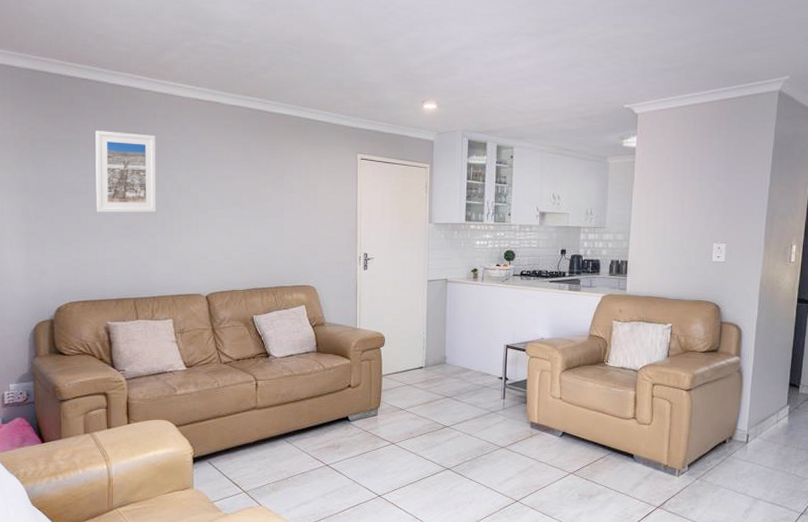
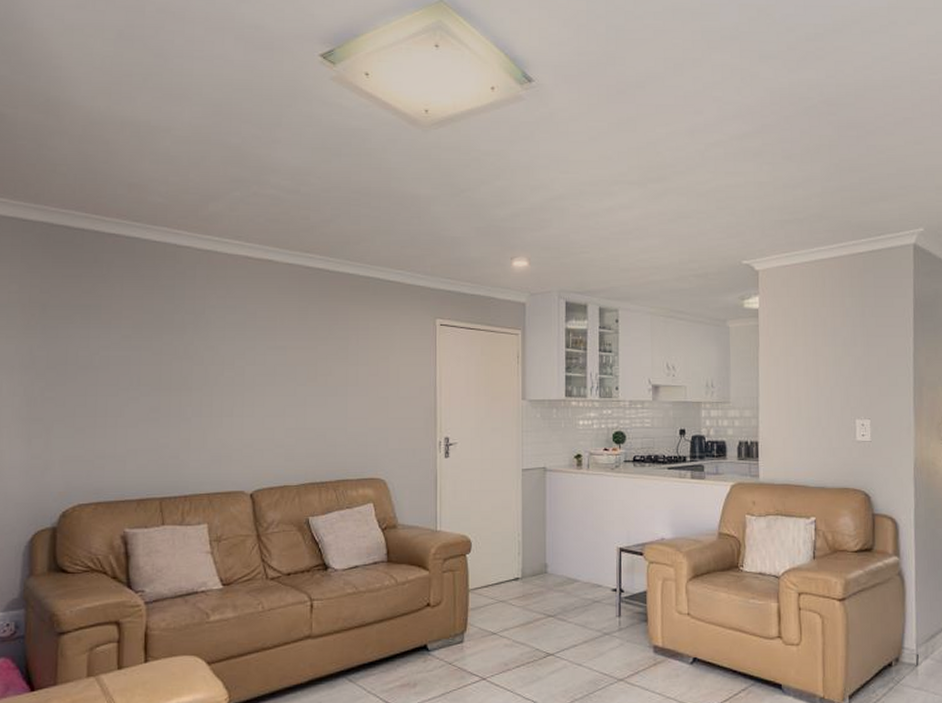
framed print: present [95,131,156,213] -> none [117,294,195,392]

